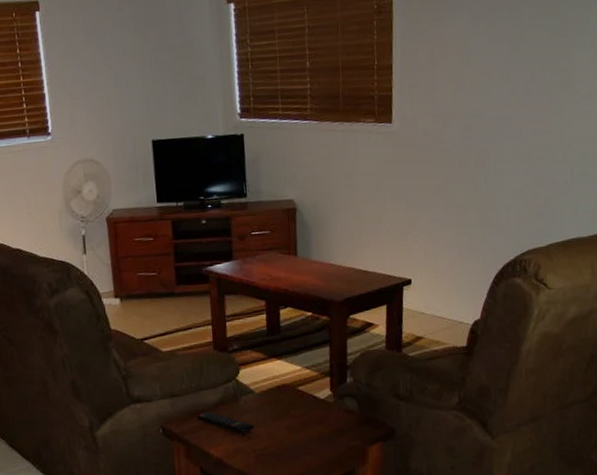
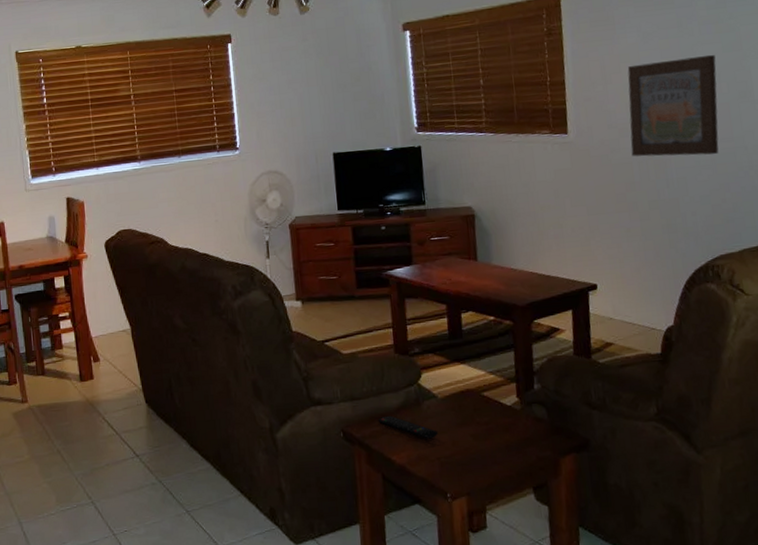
wall art: none [453,40,542,149] -> present [627,54,719,157]

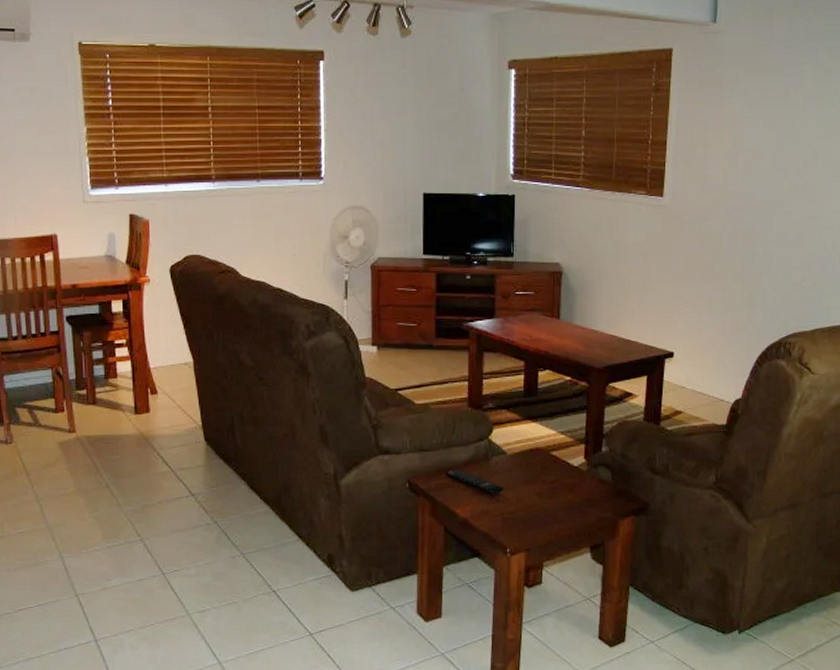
wall art: present [627,54,719,157] -> none [723,129,815,232]

